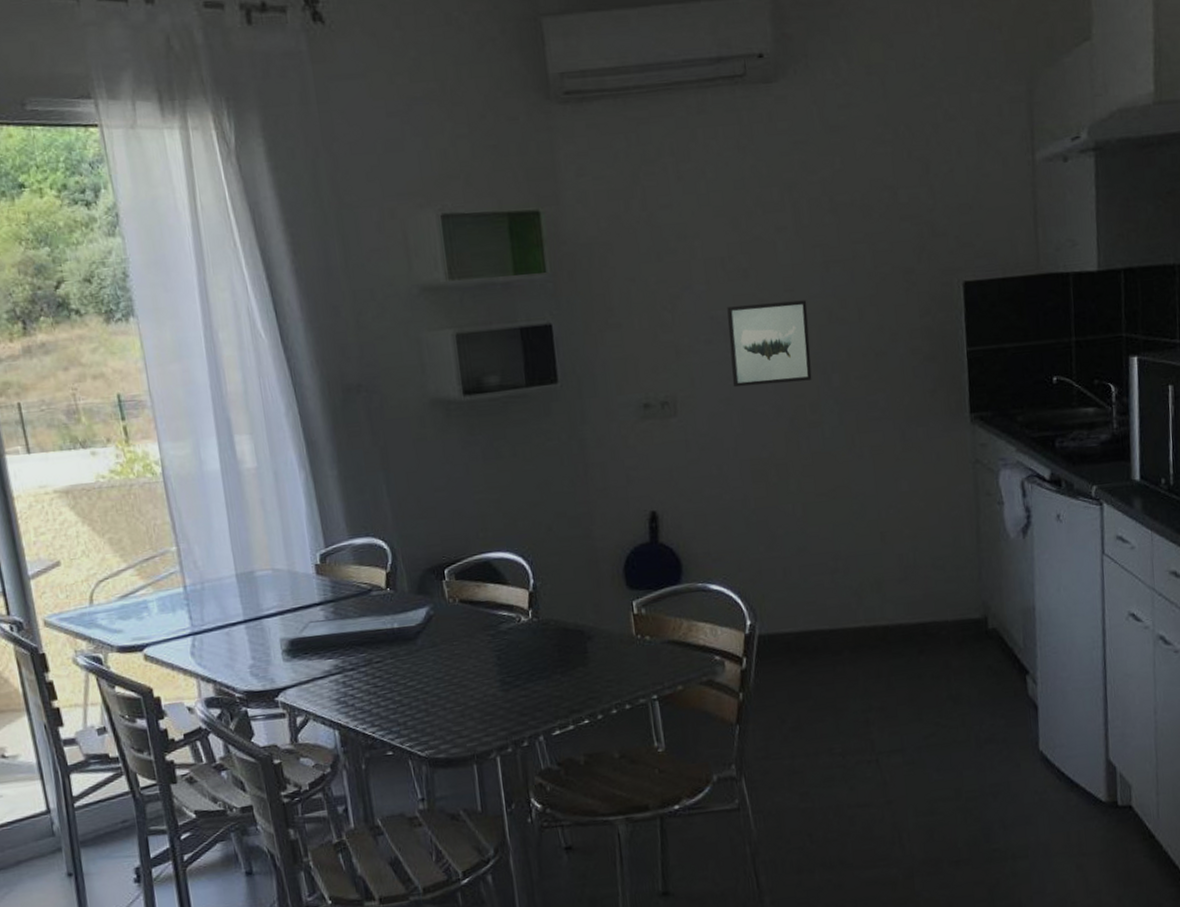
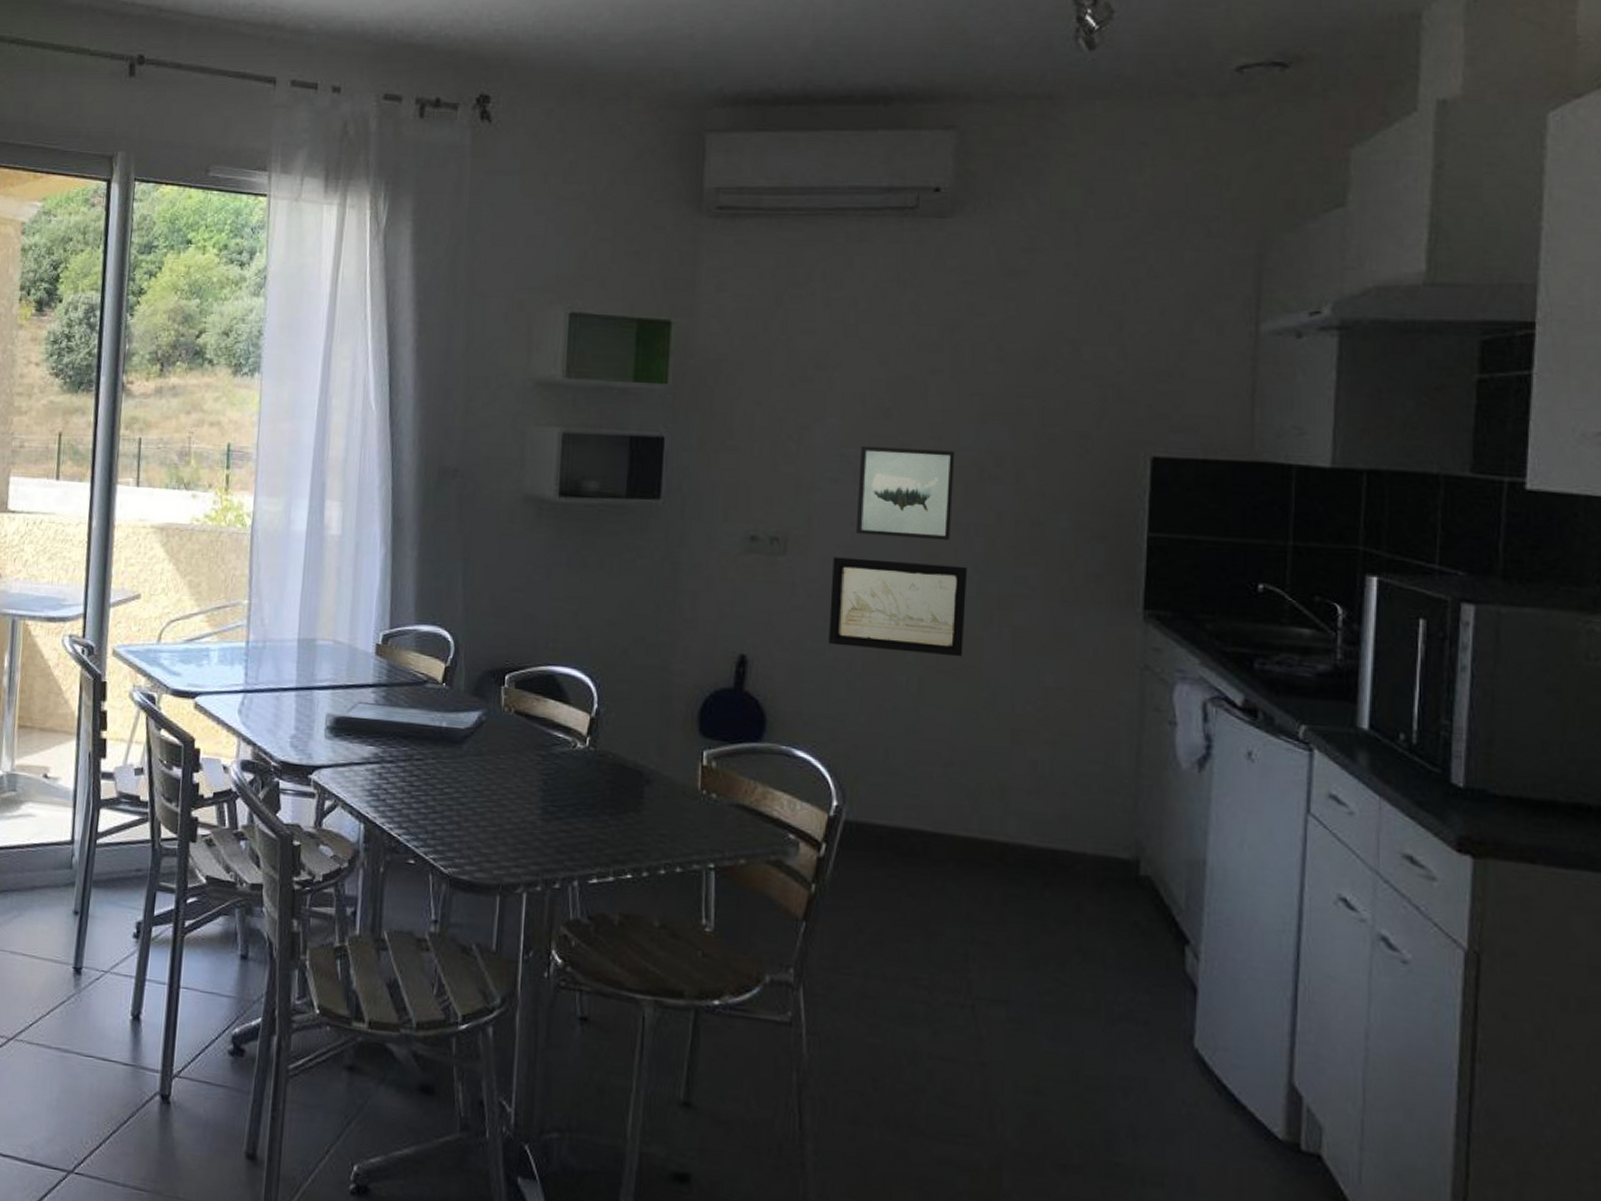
wall art: none [717,401,835,489] -> present [829,557,968,657]

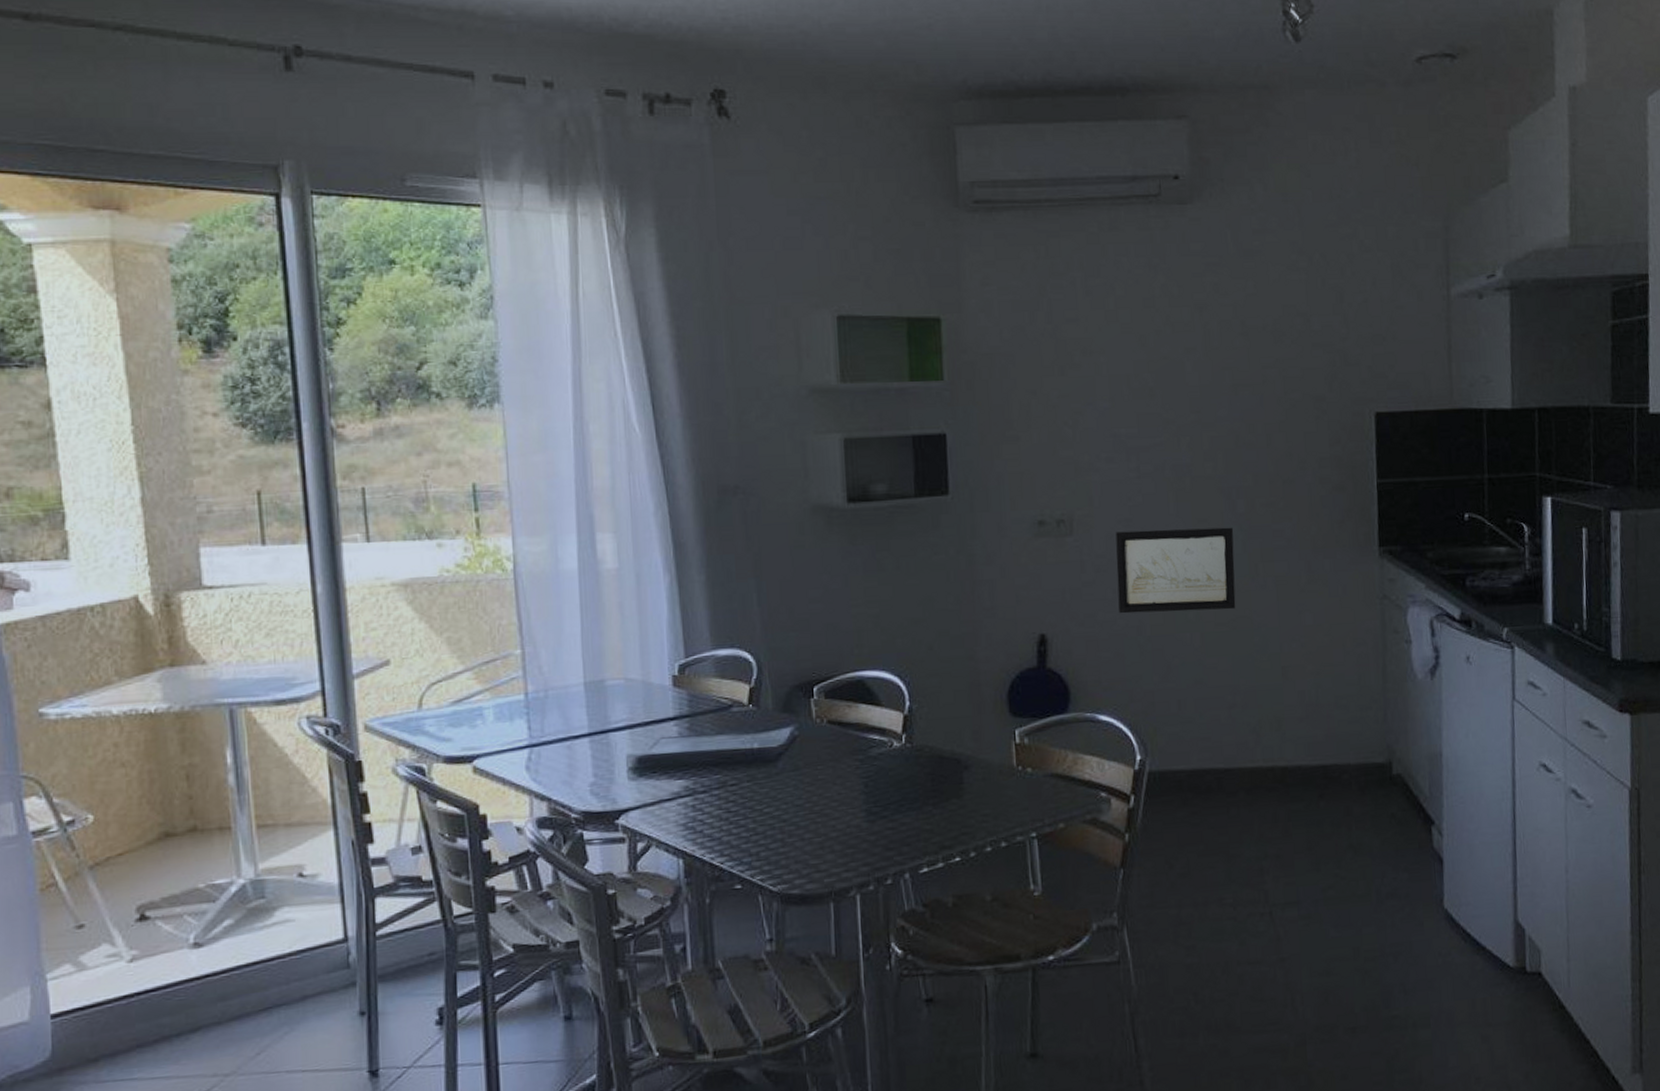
wall art: present [855,446,955,540] -> none [1131,422,1216,509]

